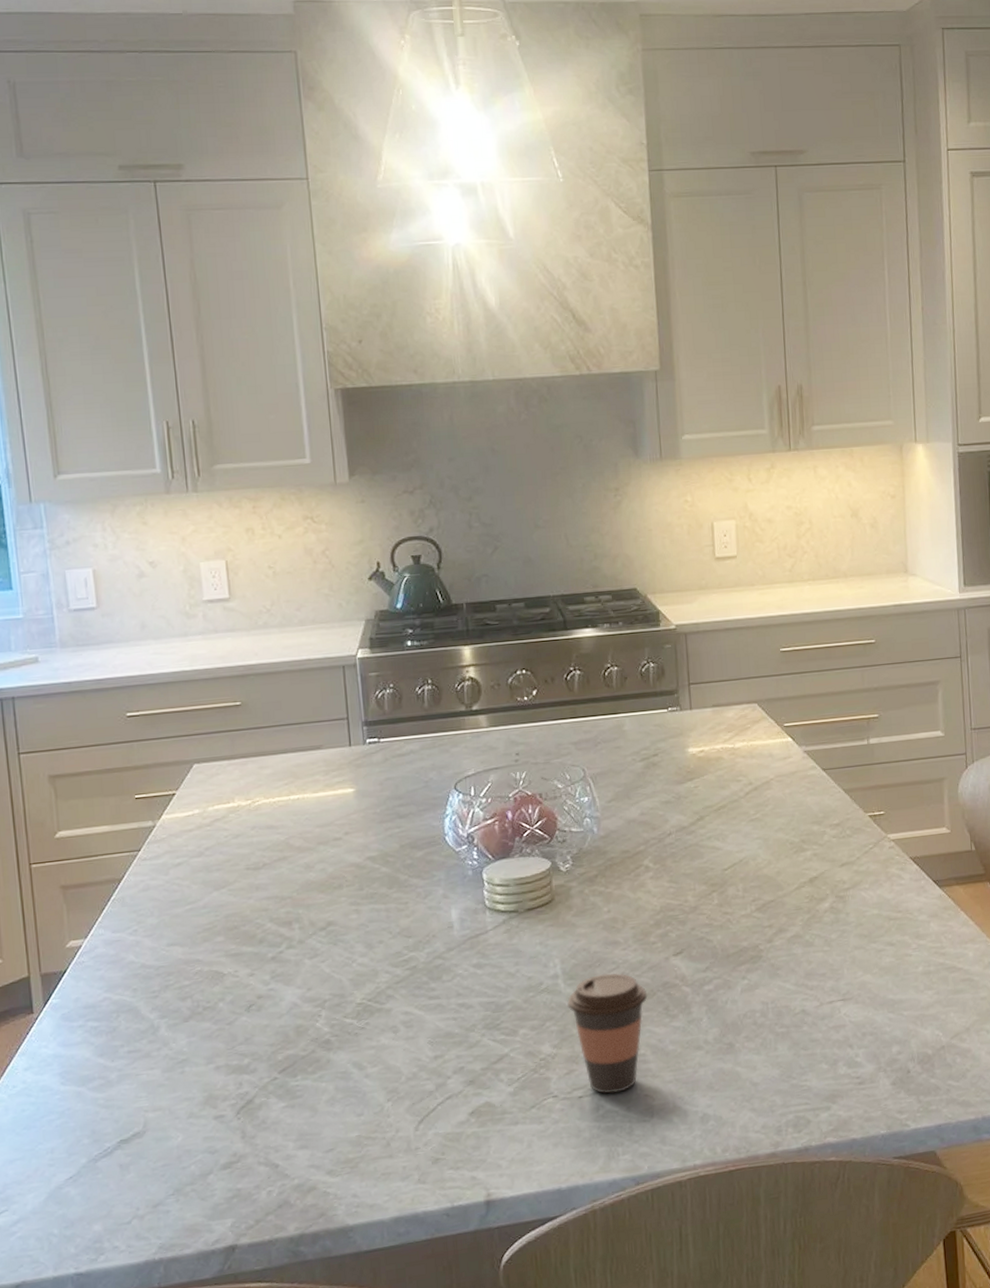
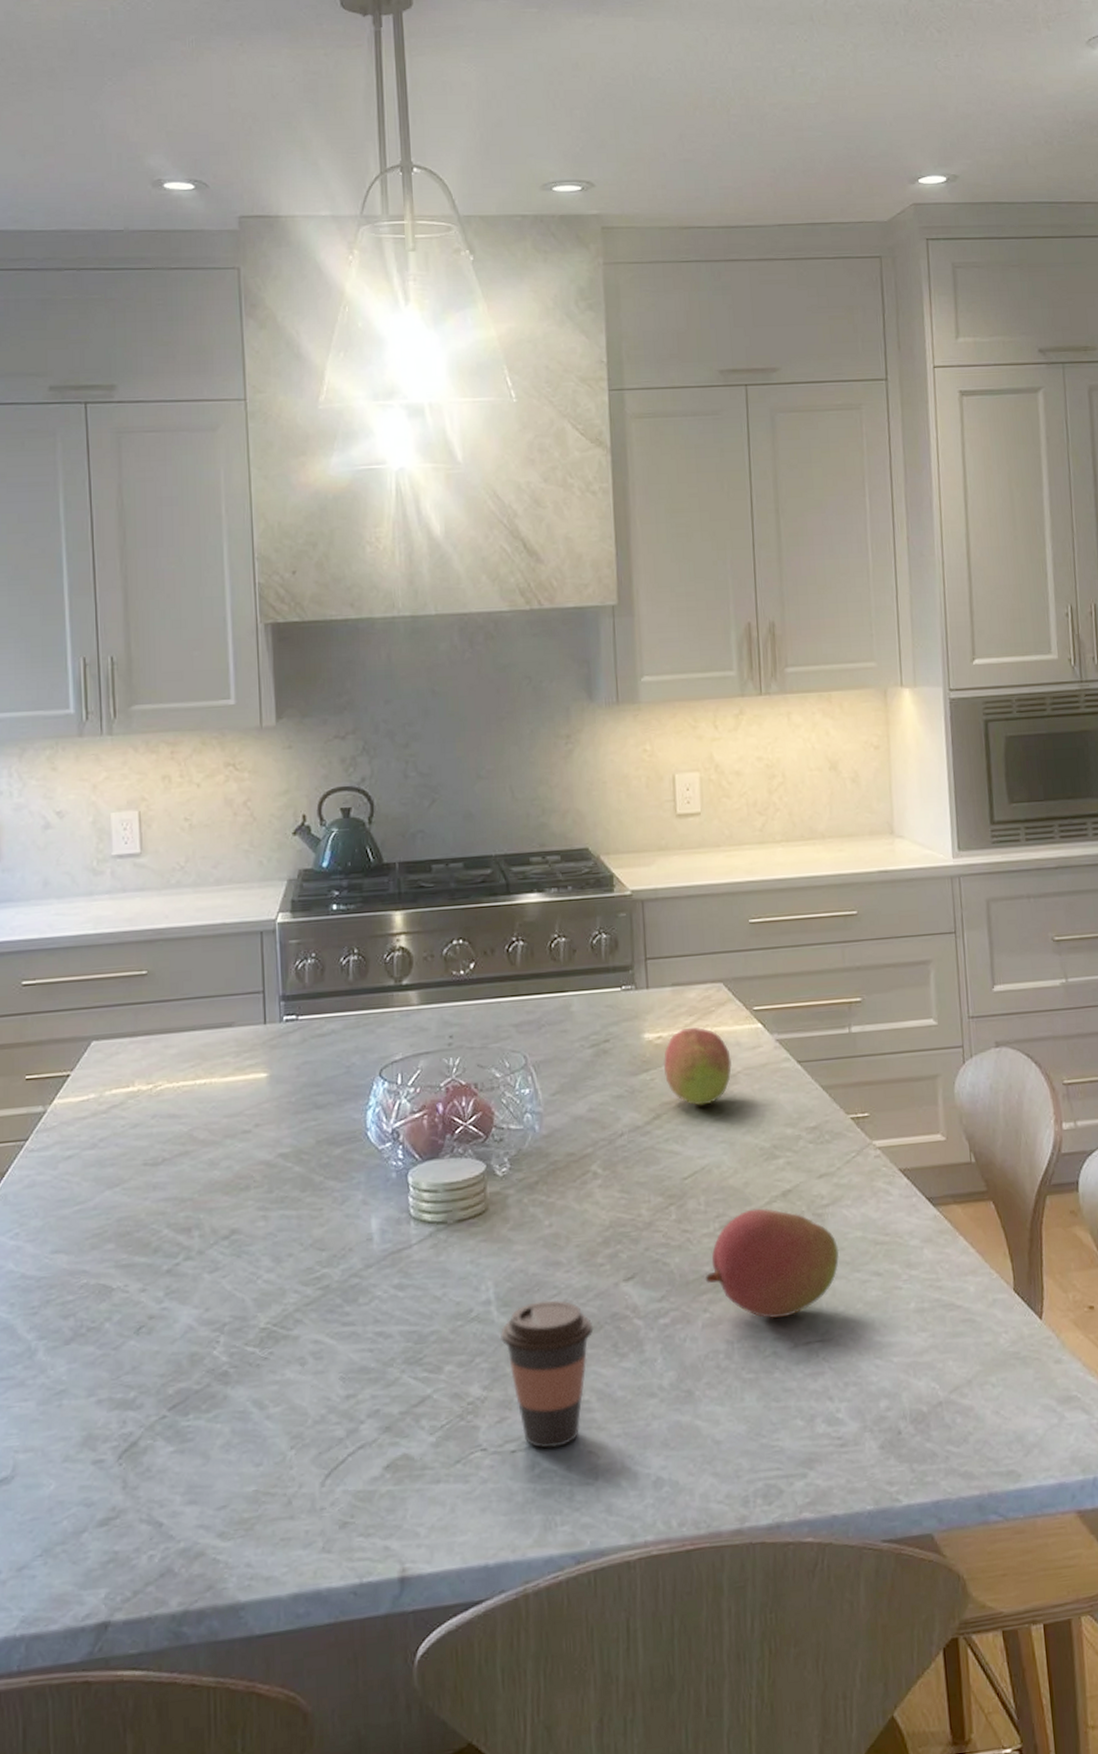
fruit: none [705,741,765,809] -> present [663,1027,732,1106]
fruit: none [743,892,859,984] -> present [705,1208,840,1319]

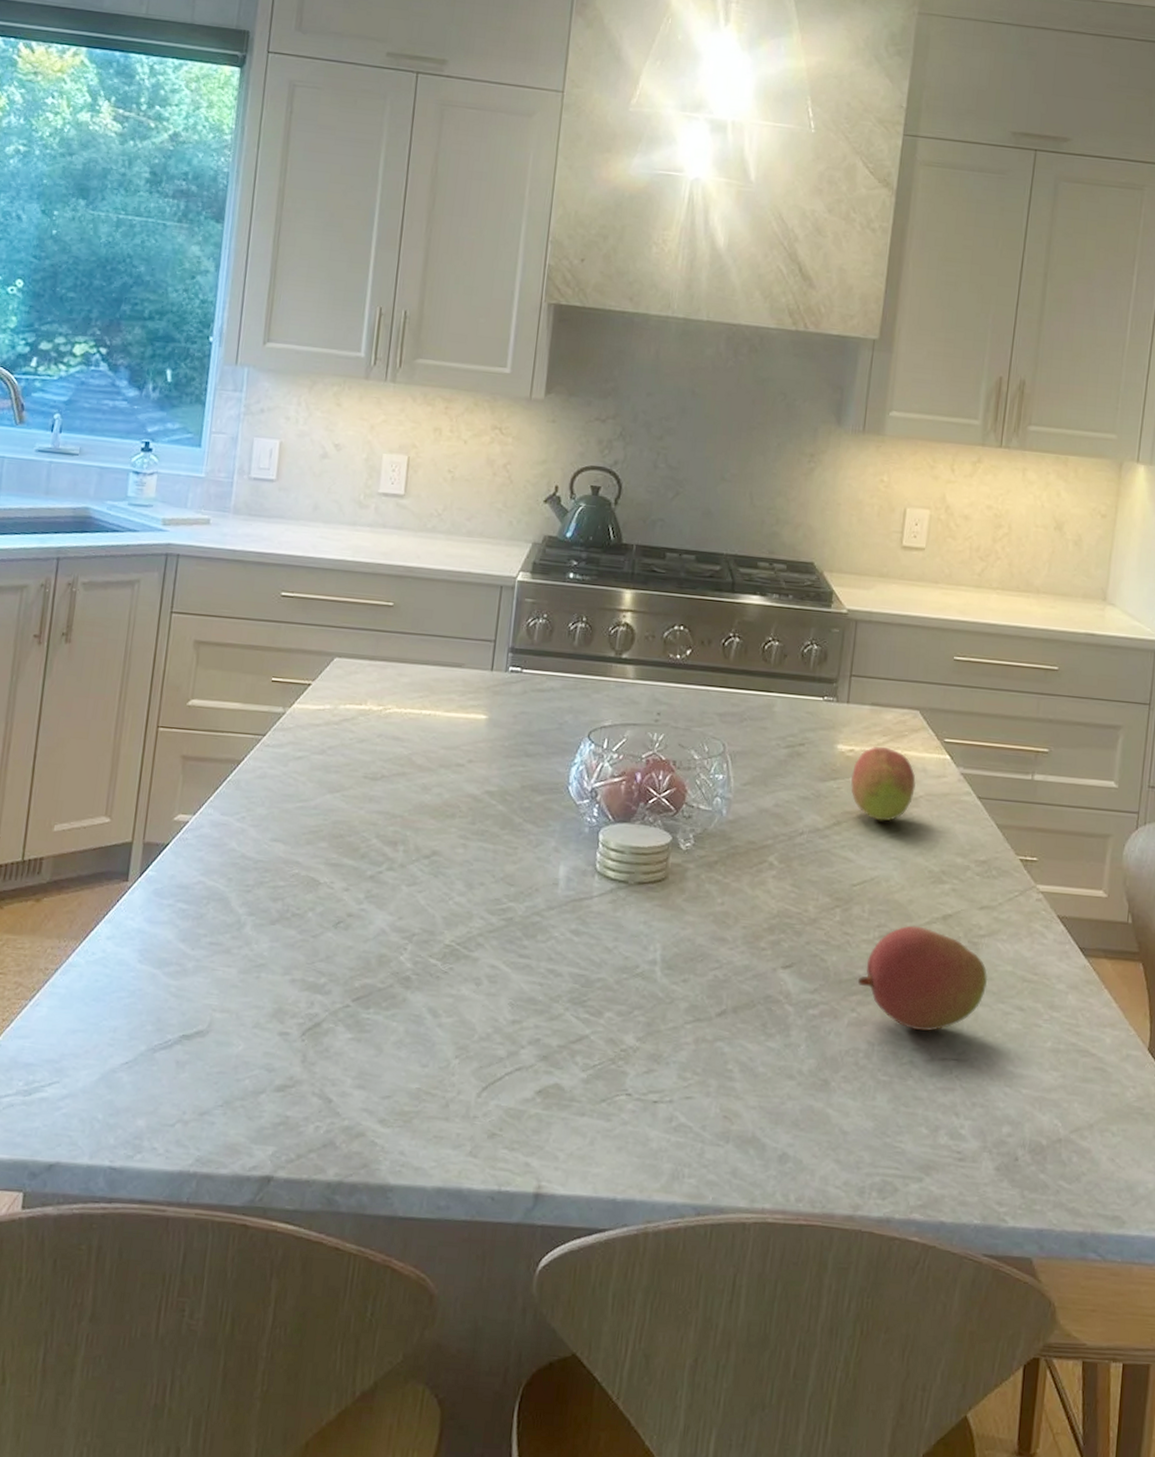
coffee cup: present [499,1299,594,1449] -> none [659,970,747,1107]

